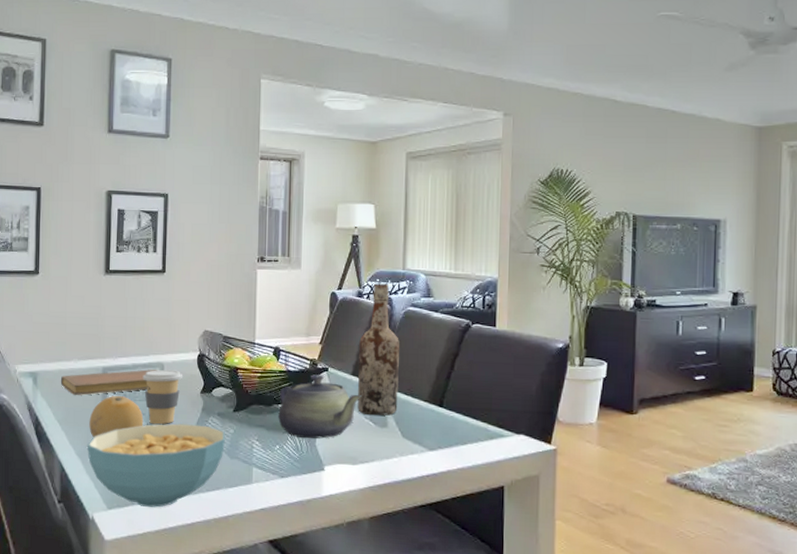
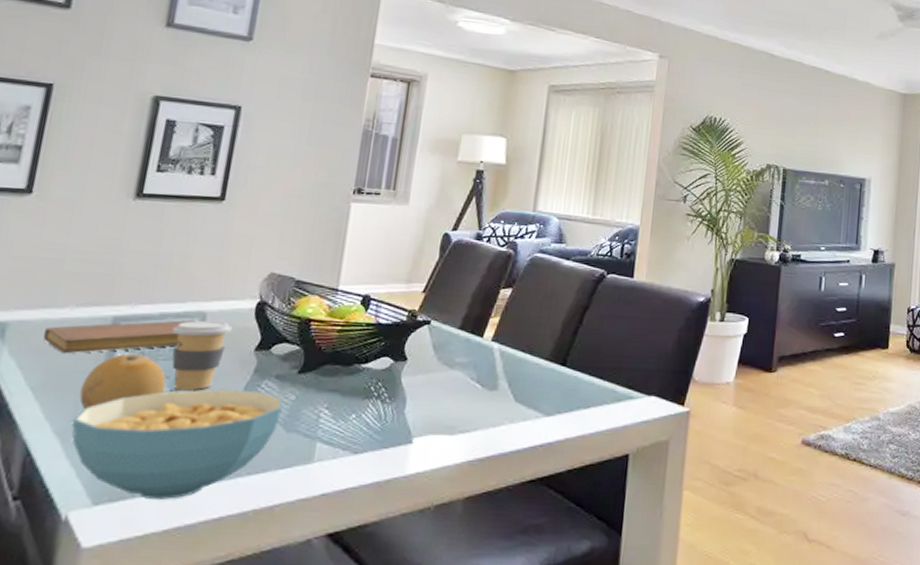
teapot: present [278,374,362,439] -> none [358,328,469,405]
wine bottle: present [358,283,400,416] -> none [463,225,522,377]

